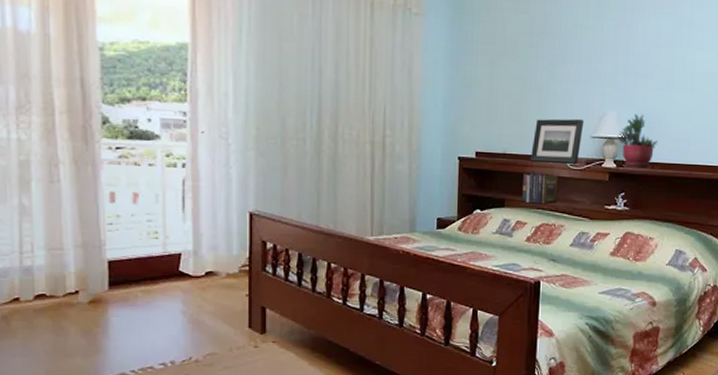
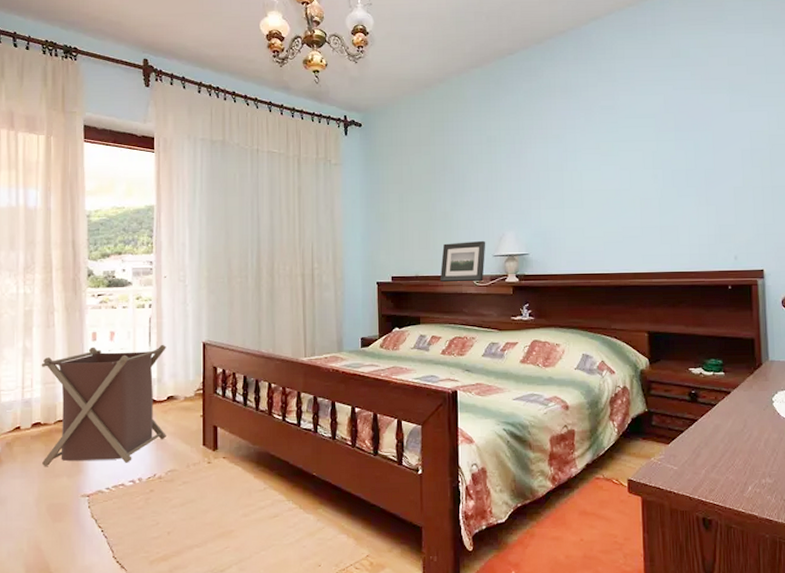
laundry basket: none [43,209,204,345] -> present [41,344,166,467]
books: present [522,171,558,205] -> none [435,290,467,320]
succulent plant: present [617,114,660,169] -> none [517,232,560,281]

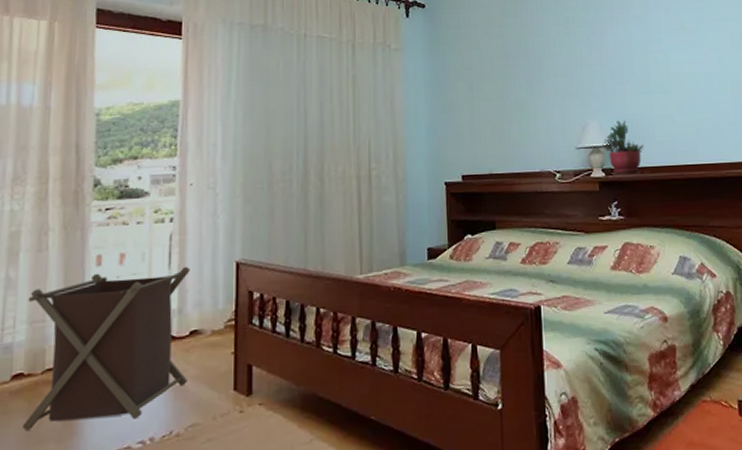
picture frame: present [439,240,486,283] -> none [517,131,568,180]
succulent plant: none [517,232,560,281] -> present [602,120,650,175]

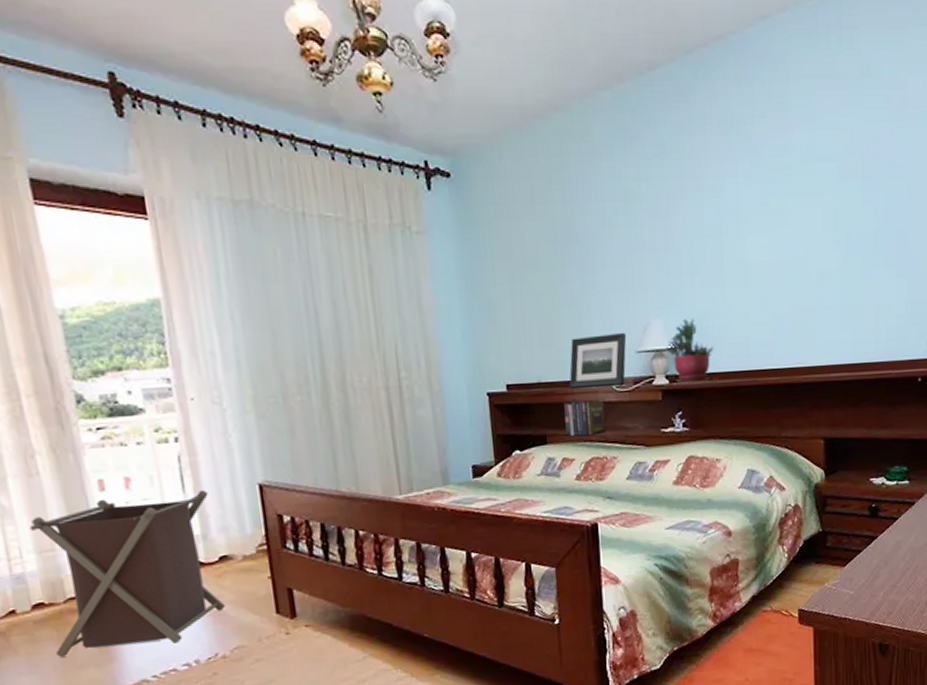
books: none [512,189,549,223] -> present [564,399,606,437]
picture frame: none [517,131,568,180] -> present [569,332,627,390]

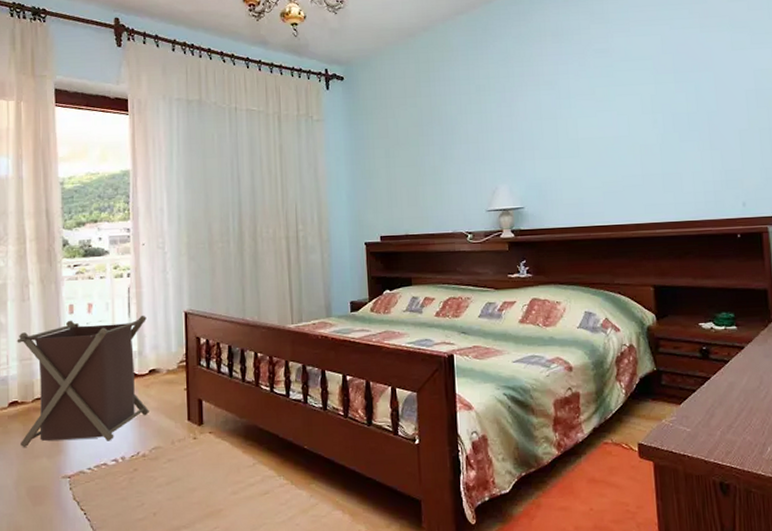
books: present [564,399,606,437] -> none [427,248,461,280]
picture frame: present [569,332,627,390] -> none [431,195,479,241]
succulent plant: present [666,319,720,383] -> none [512,184,558,236]

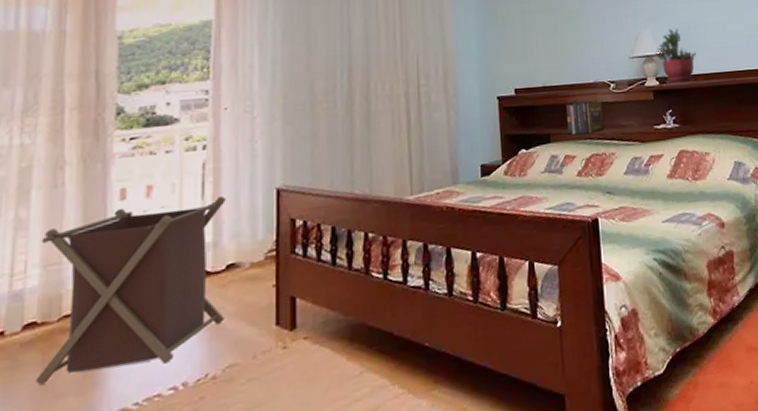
books: none [427,248,461,280] -> present [566,100,604,135]
succulent plant: none [512,184,558,236] -> present [656,28,703,84]

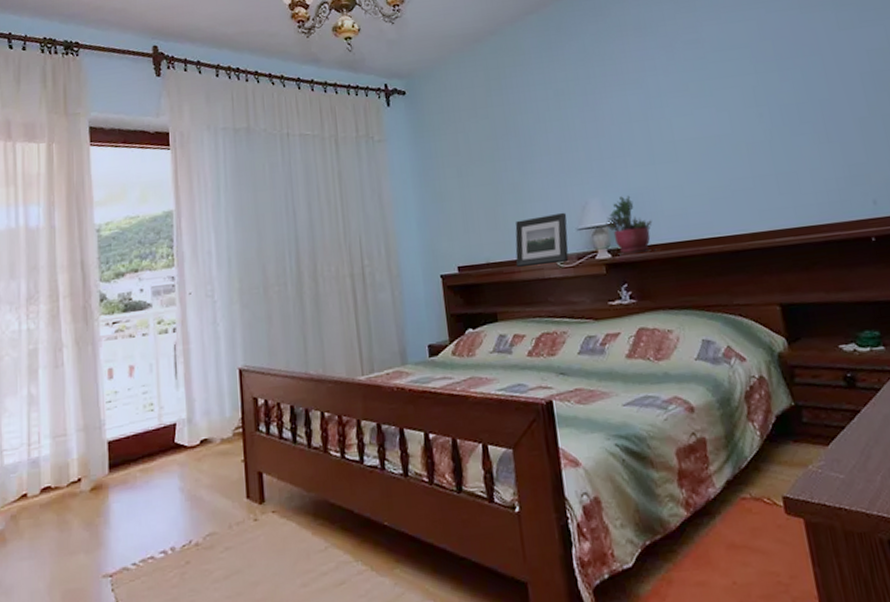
laundry basket: present [36,195,226,386] -> none [49,375,202,543]
books: present [566,100,604,135] -> none [512,276,554,313]
picture frame: none [571,41,621,92] -> present [515,212,569,268]

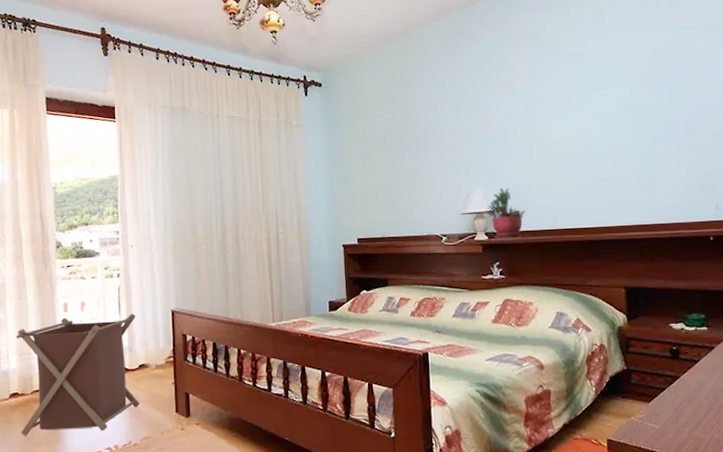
laundry basket: none [49,375,202,543] -> present [16,313,140,436]
picture frame: present [515,212,569,268] -> none [406,198,453,243]

